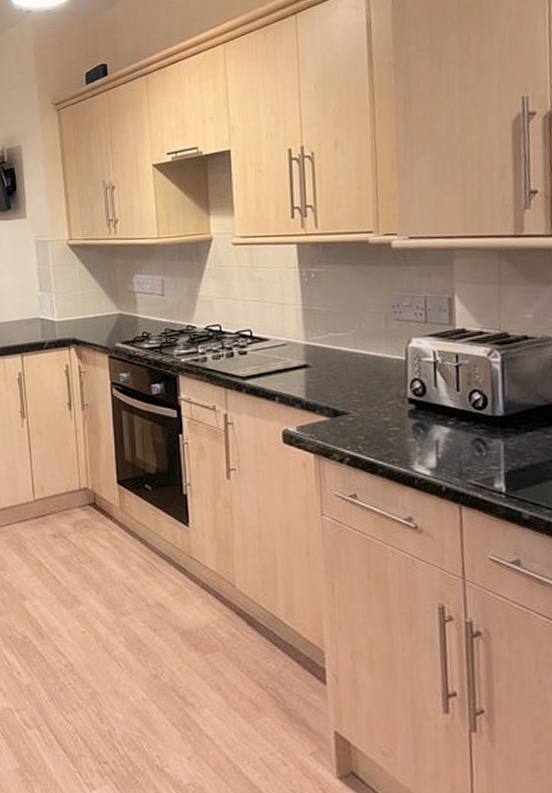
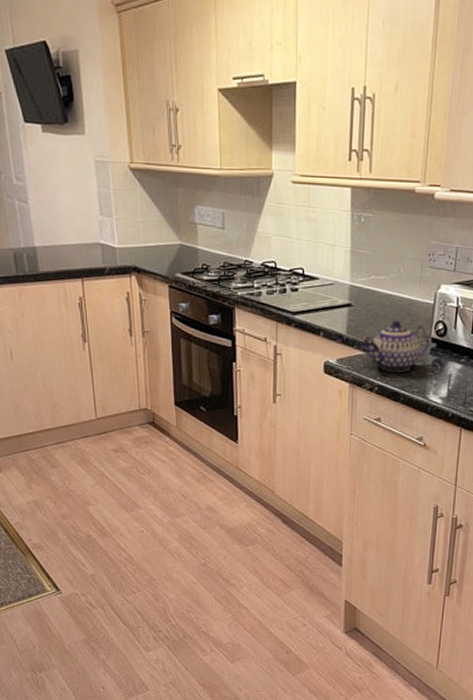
teapot: none [326,380,407,439] -> present [363,320,430,372]

